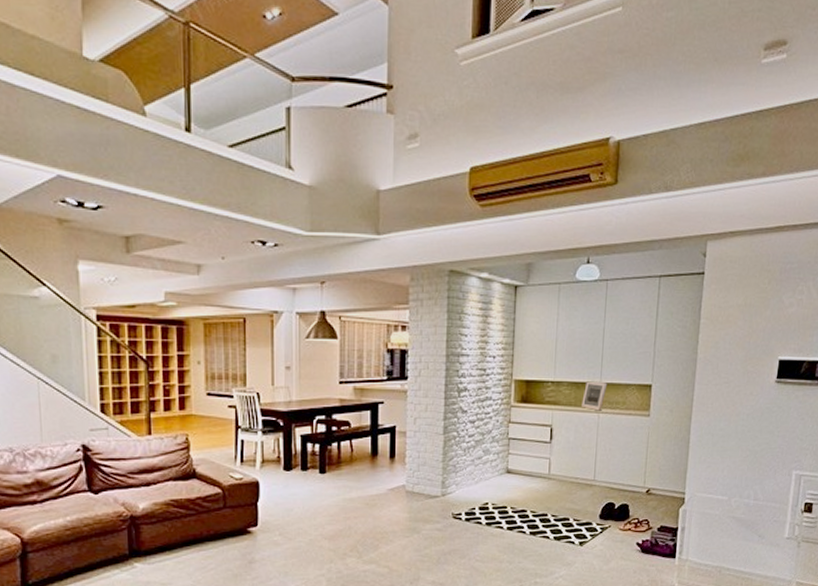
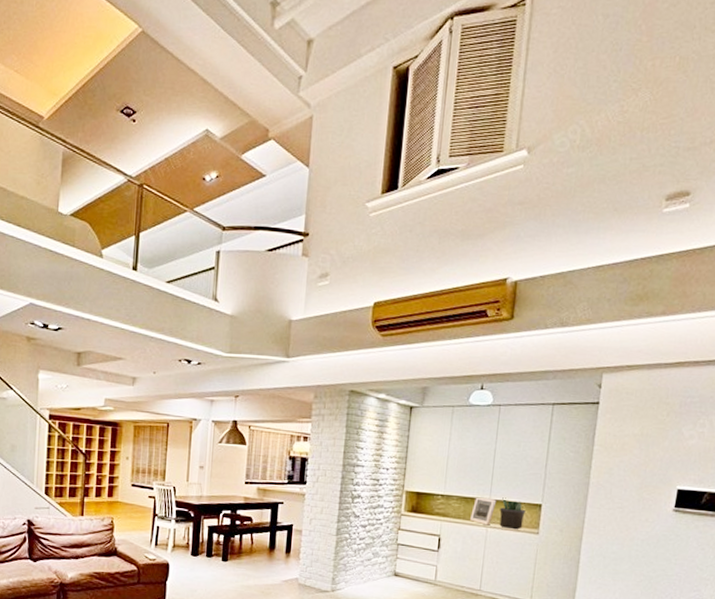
planter: none [611,380,636,412] -> present [499,497,526,529]

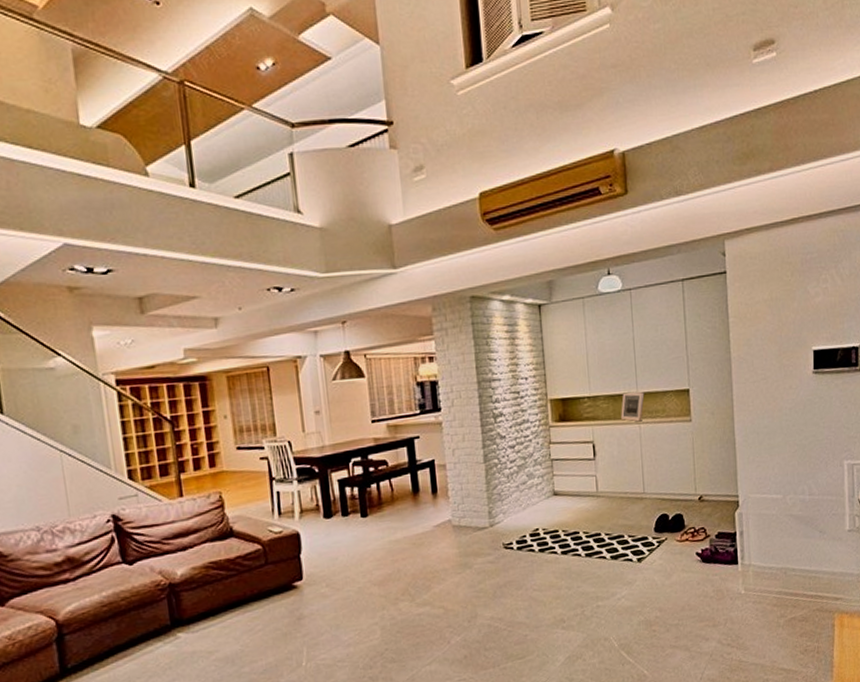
planter: present [499,497,526,529] -> none [649,388,675,421]

